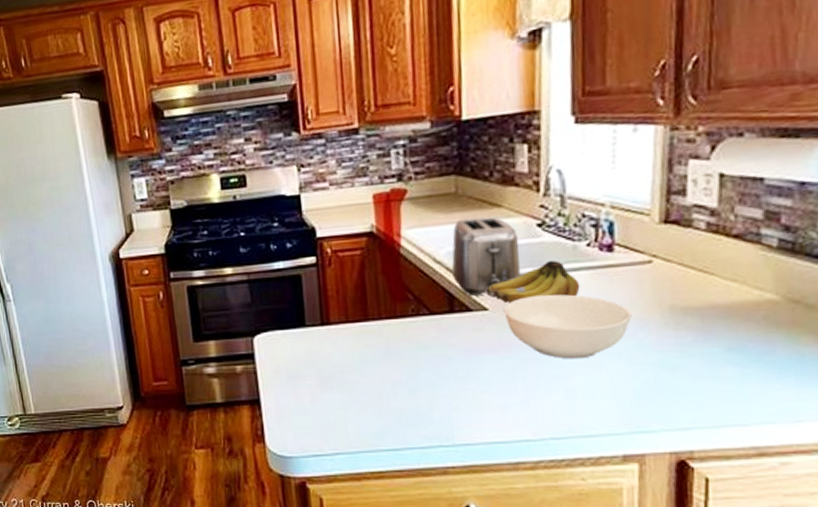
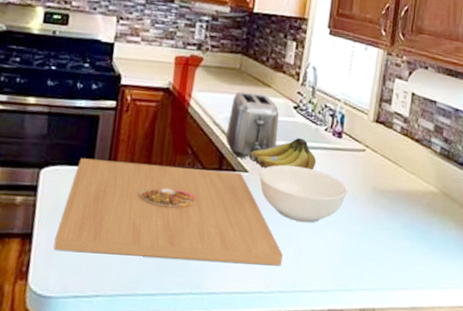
platter: none [282,312,551,414] -> present [53,158,283,266]

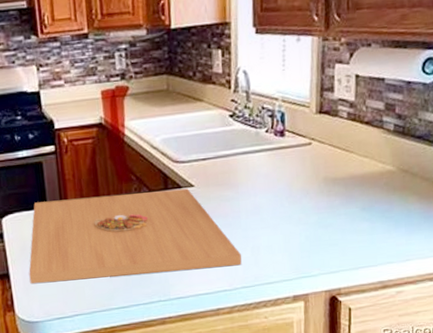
toaster: present [226,91,279,159] -> none [165,109,219,176]
fruit: present [248,138,317,171] -> none [192,144,262,181]
bowl: present [259,165,348,223] -> none [206,171,298,224]

